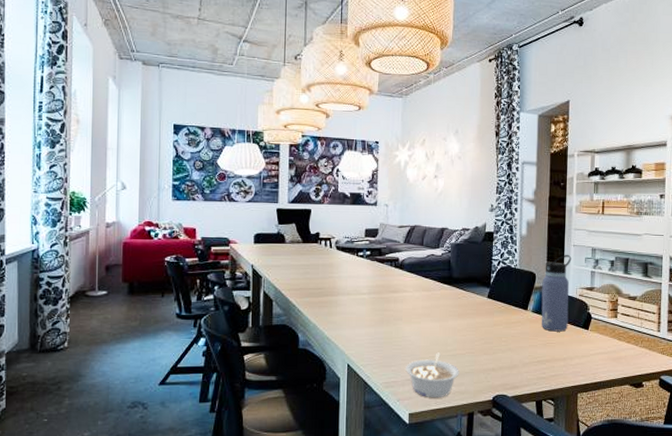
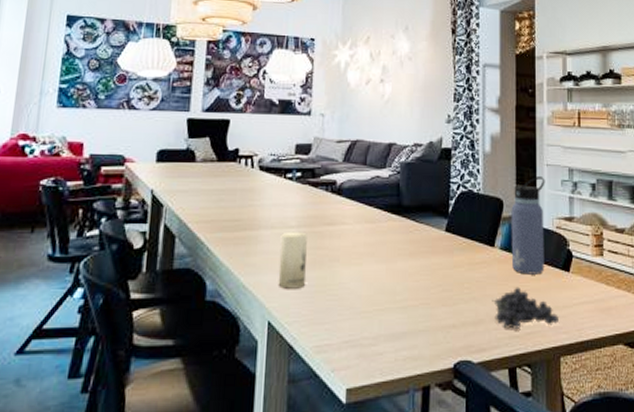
candle: none [354,297,377,340] -> present [278,231,307,289]
legume: present [405,352,459,398] -> none [343,304,411,367]
fruit: none [524,341,578,372] -> present [492,287,559,329]

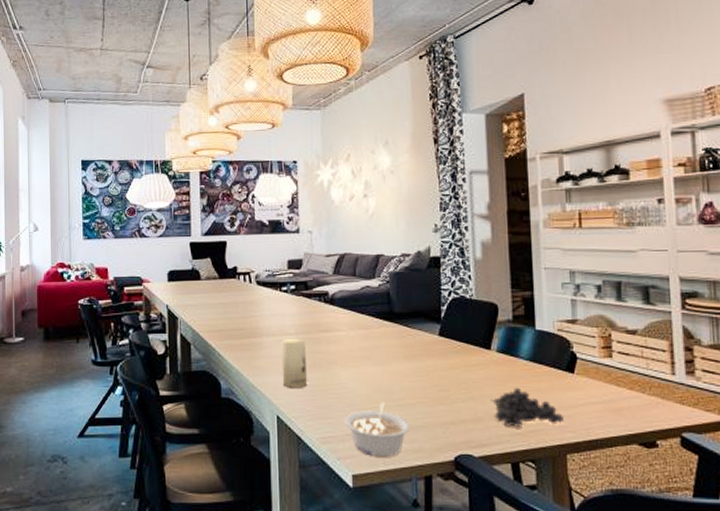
legume: none [343,304,411,367] -> present [345,402,410,457]
water bottle: present [511,175,545,275] -> none [507,279,546,376]

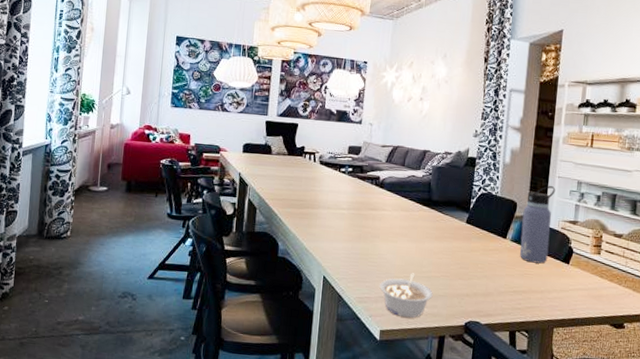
candle: present [281,338,308,388] -> none [331,212,355,255]
fruit: present [491,387,563,427] -> none [500,271,556,304]
water bottle: none [507,279,546,376] -> present [519,185,556,264]

